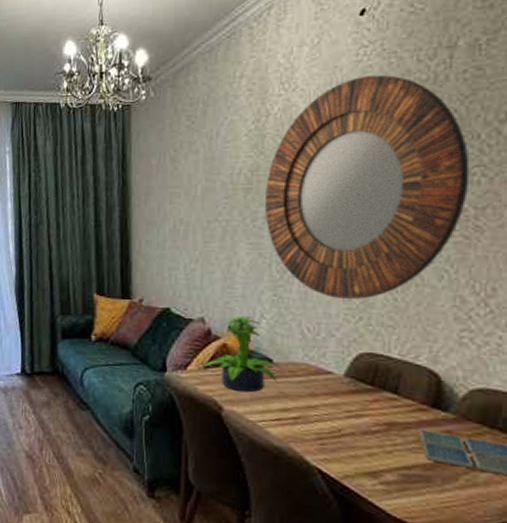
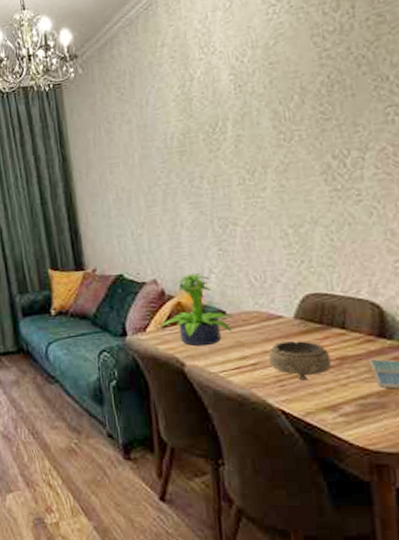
home mirror: present [265,74,470,300] -> none [198,29,385,246]
decorative bowl: none [312,399,378,442] -> present [269,341,331,381]

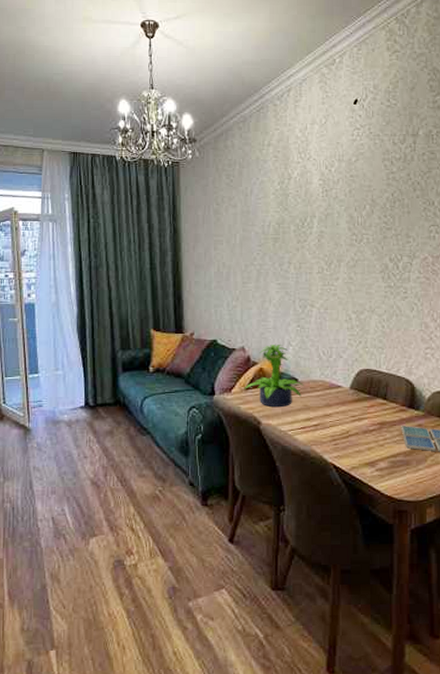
decorative bowl: present [269,341,331,381] -> none [328,408,374,440]

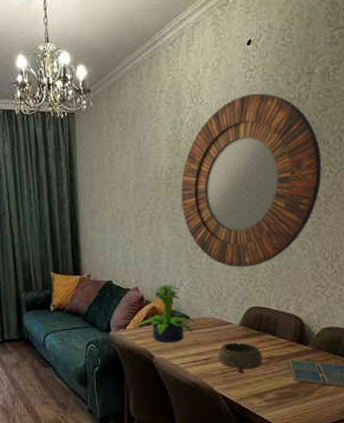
home mirror: none [290,152,428,328] -> present [181,93,322,268]
decorative bowl: none [328,408,374,440] -> present [218,343,262,373]

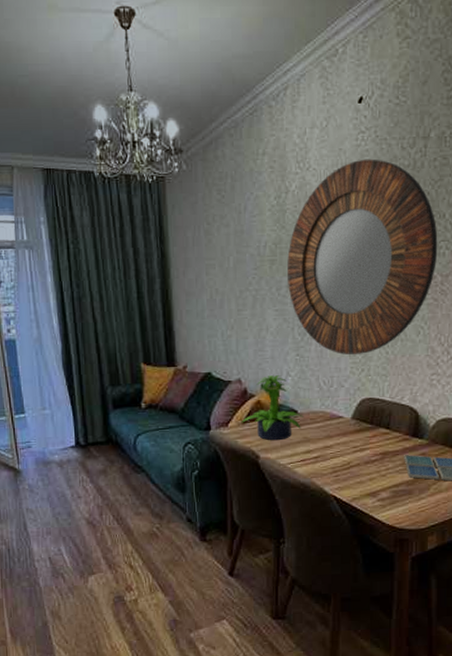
decorative bowl: present [218,343,262,373] -> none [329,438,376,472]

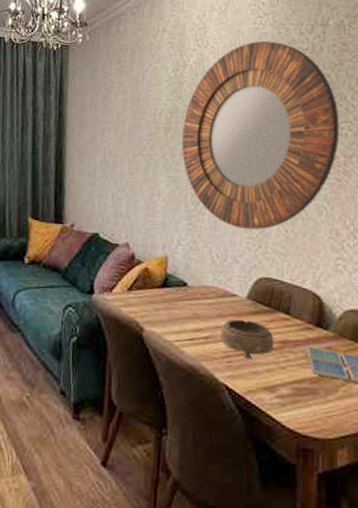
potted plant: present [241,374,305,441] -> none [126,242,195,314]
decorative bowl: none [329,438,376,472] -> present [221,319,274,359]

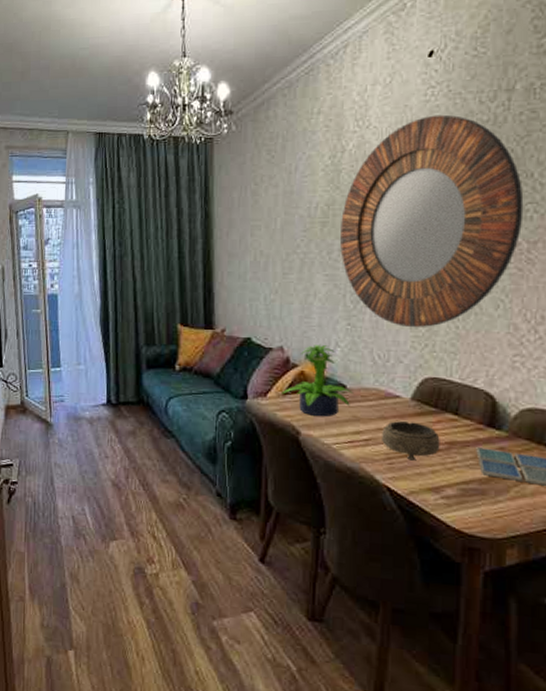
potted plant: none [126,242,195,314] -> present [281,344,355,417]

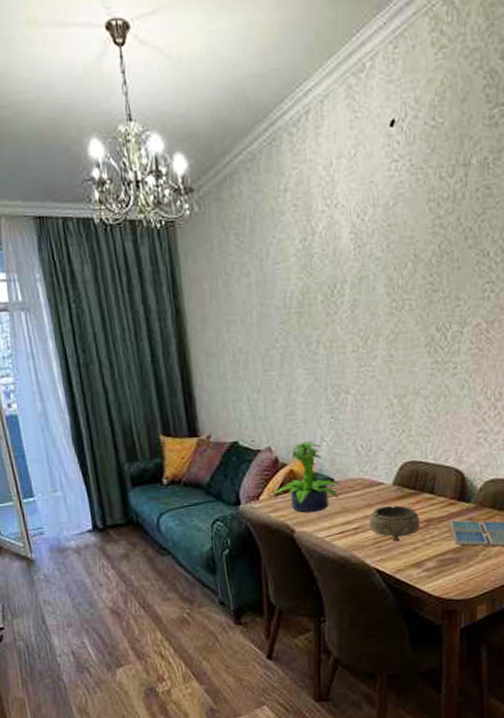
home mirror: present [340,114,524,328] -> none [317,191,482,416]

